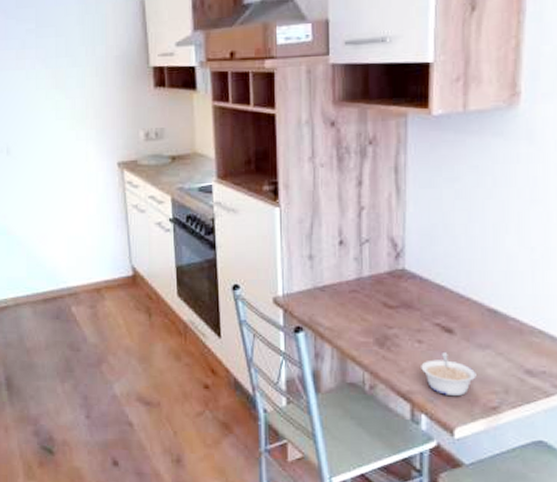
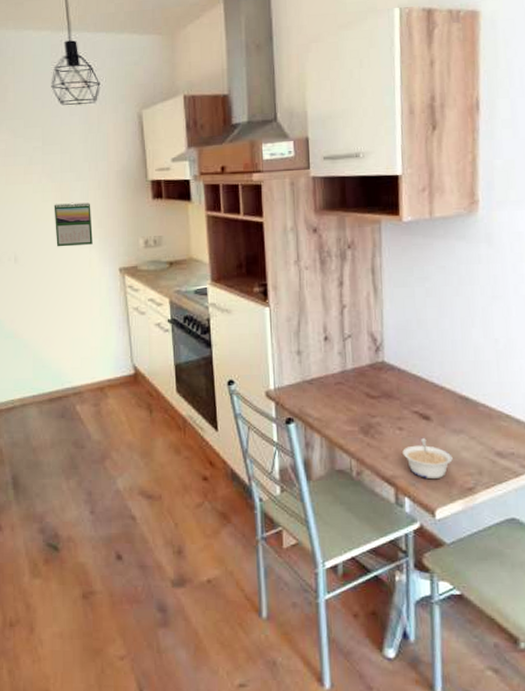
calendar: none [48,90,90,139] -> present [54,202,93,247]

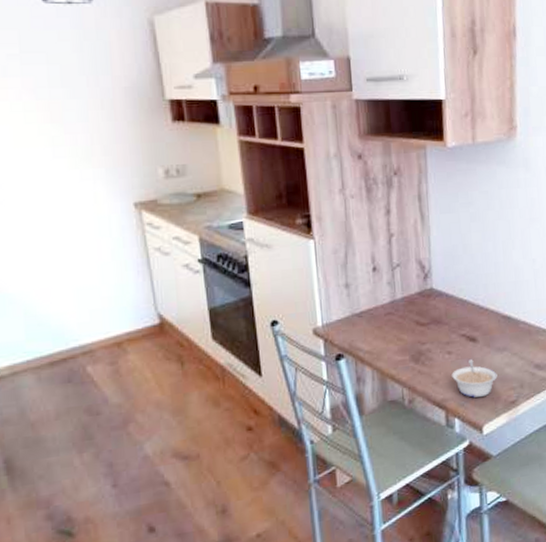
calendar: present [54,202,93,247] -> none [41,124,98,180]

